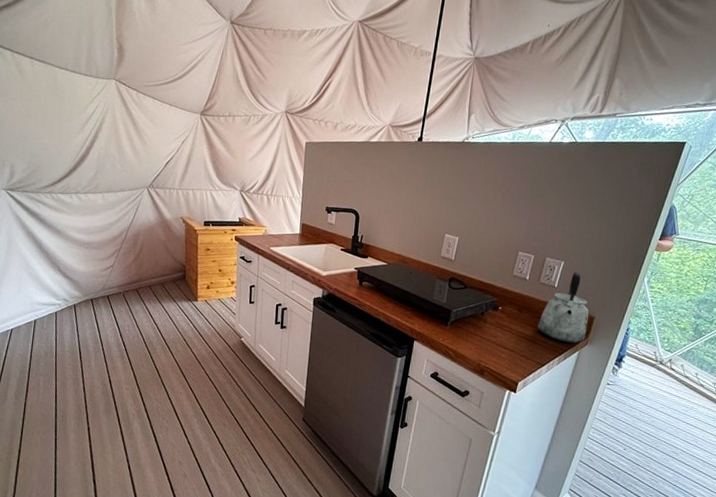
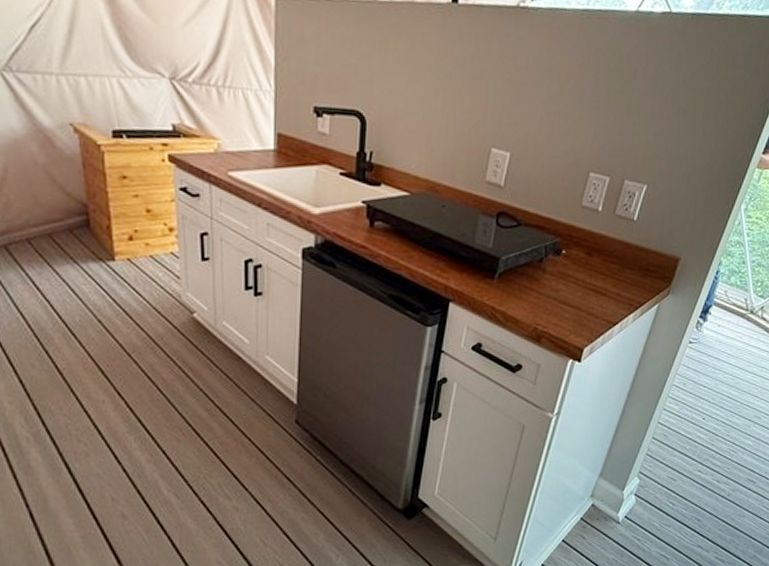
kettle: present [537,272,589,344] -> none [610,199,673,294]

